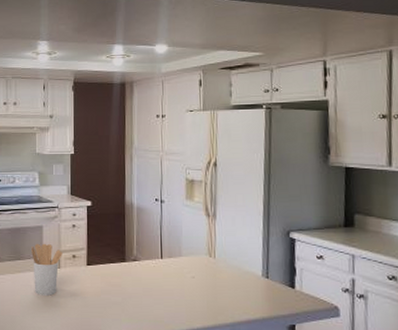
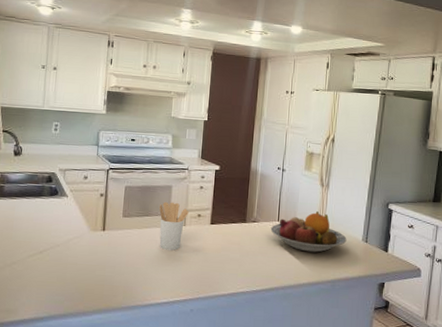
fruit bowl: none [153,244,244,292] -> present [270,210,347,253]

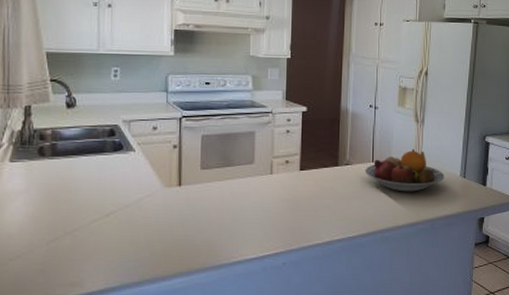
utensil holder: present [159,201,189,251] -> none [242,149,275,202]

